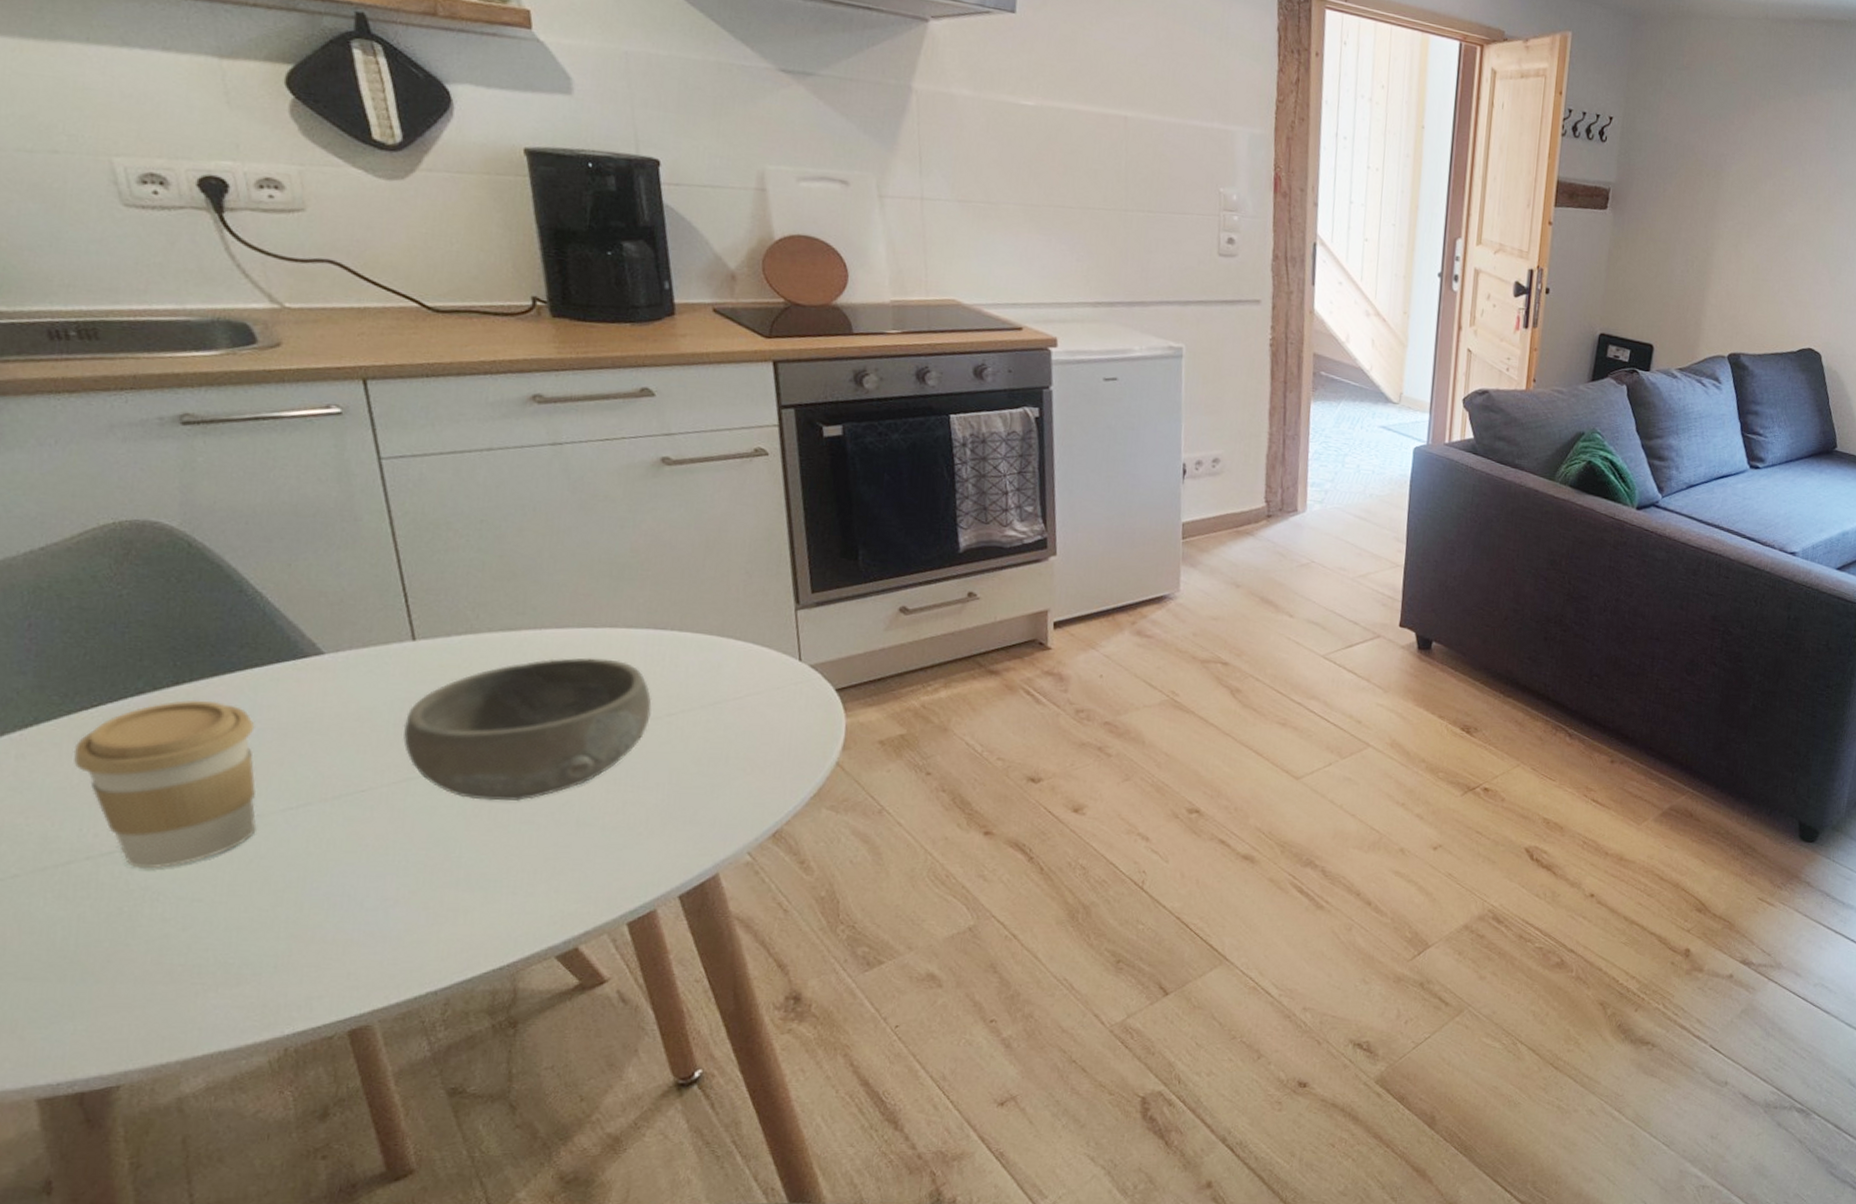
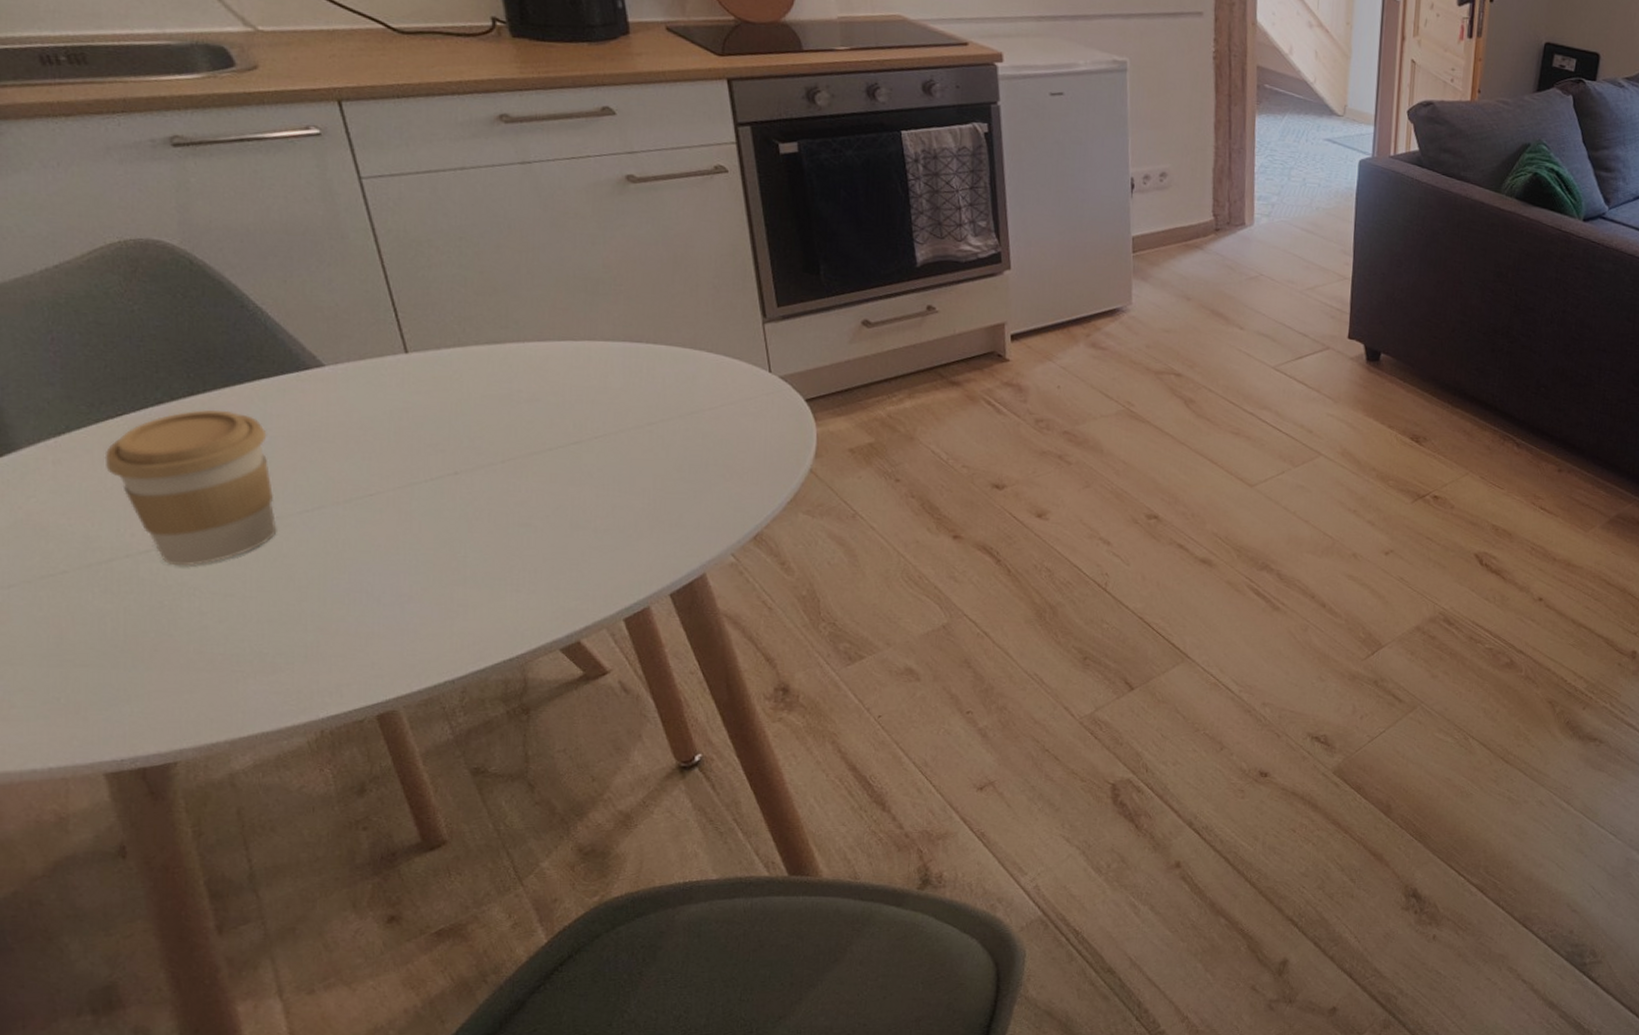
bowl: present [403,657,652,802] -> none [403,369,633,506]

